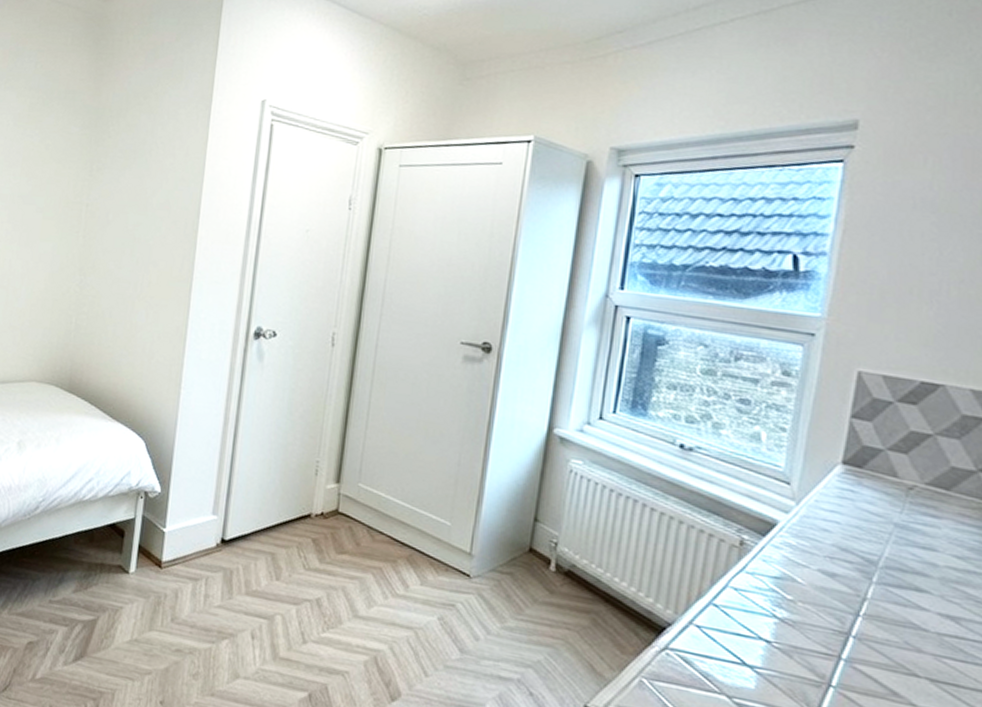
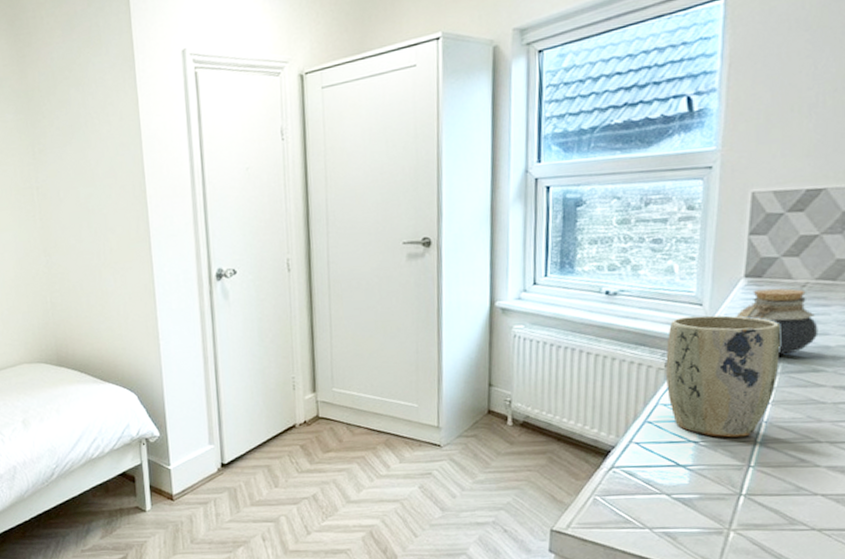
plant pot: none [739,492,881,649] -> present [665,315,781,438]
jar: none [828,480,925,564] -> present [736,288,819,355]

